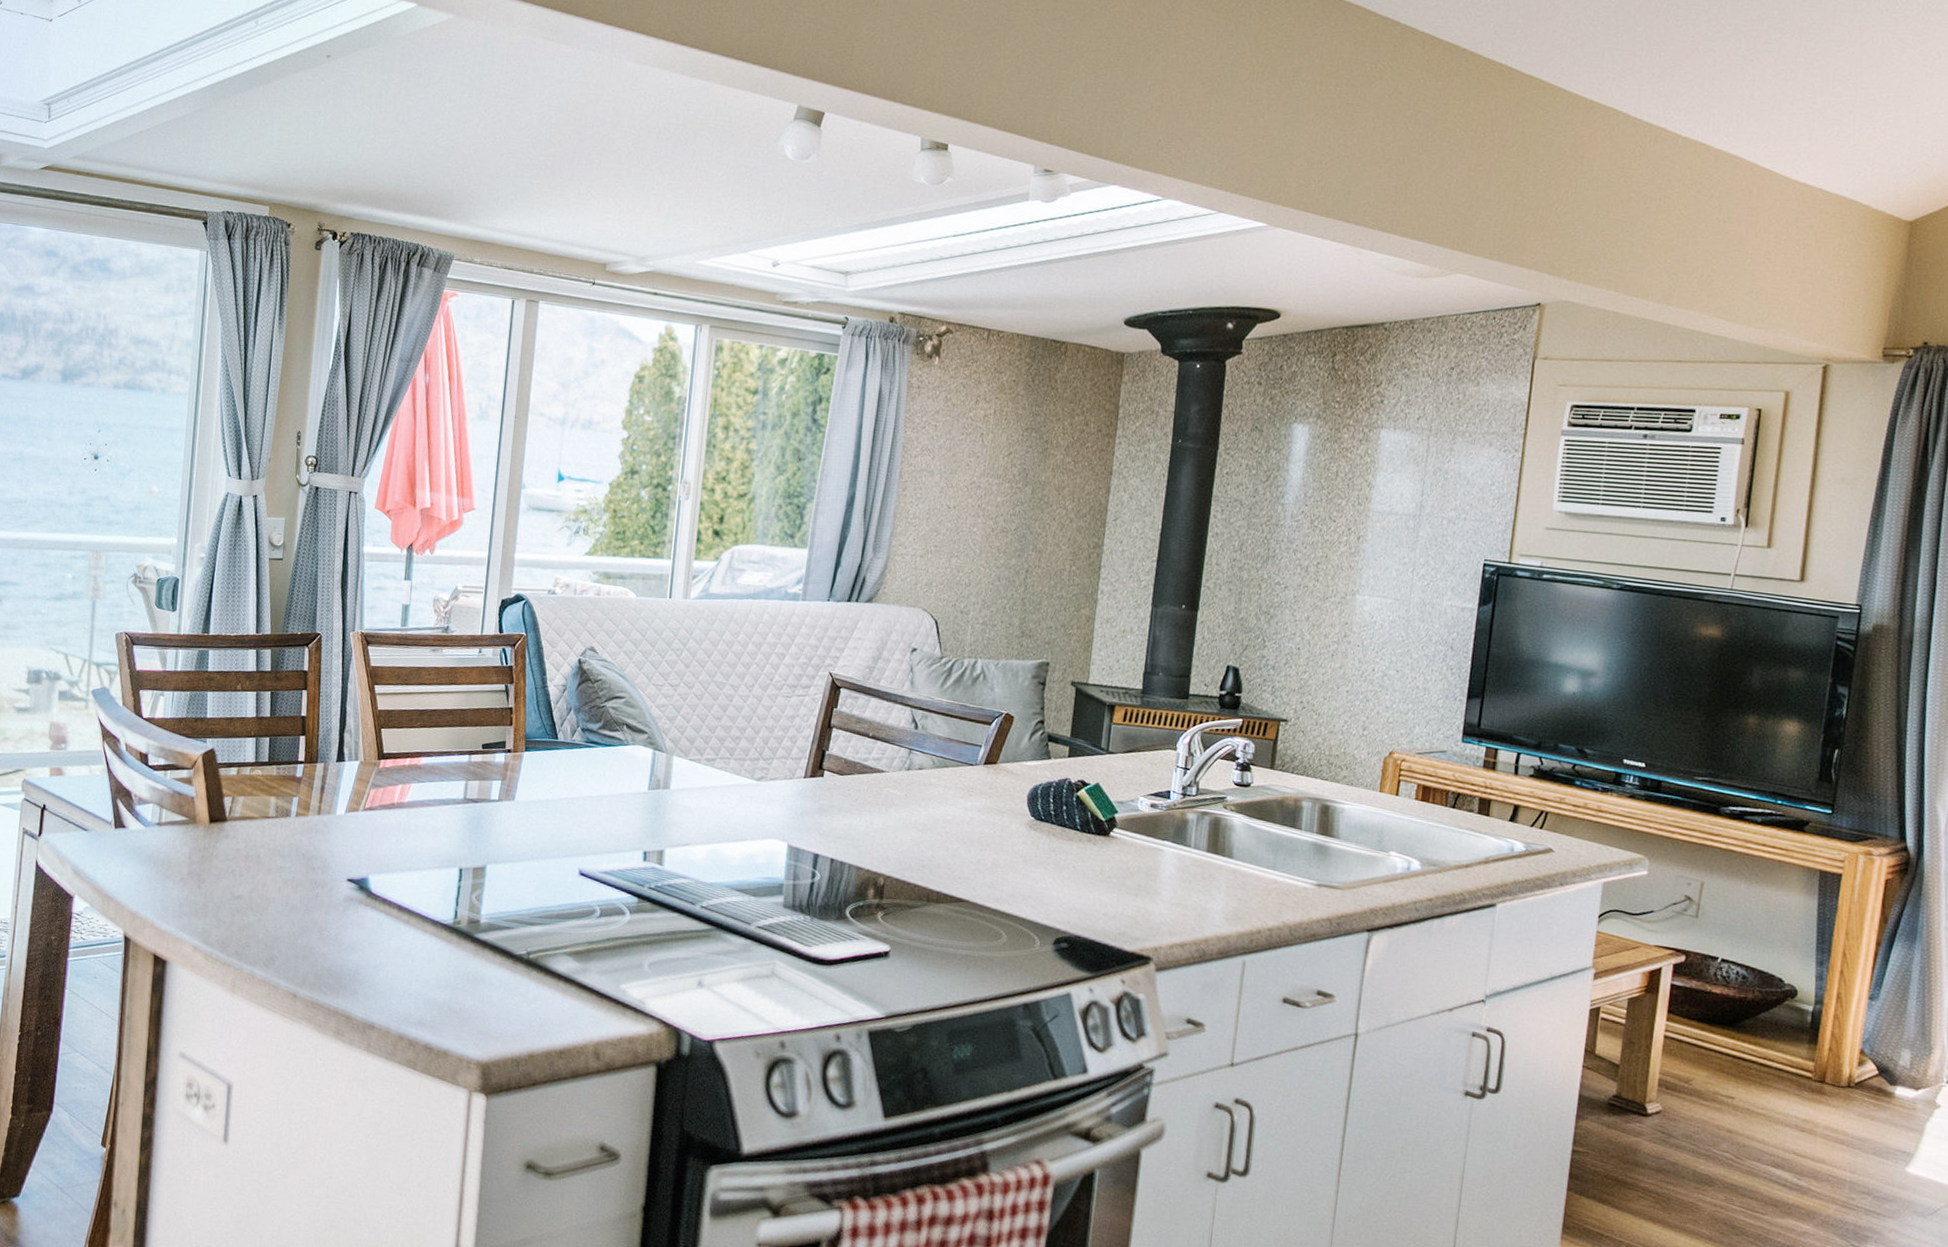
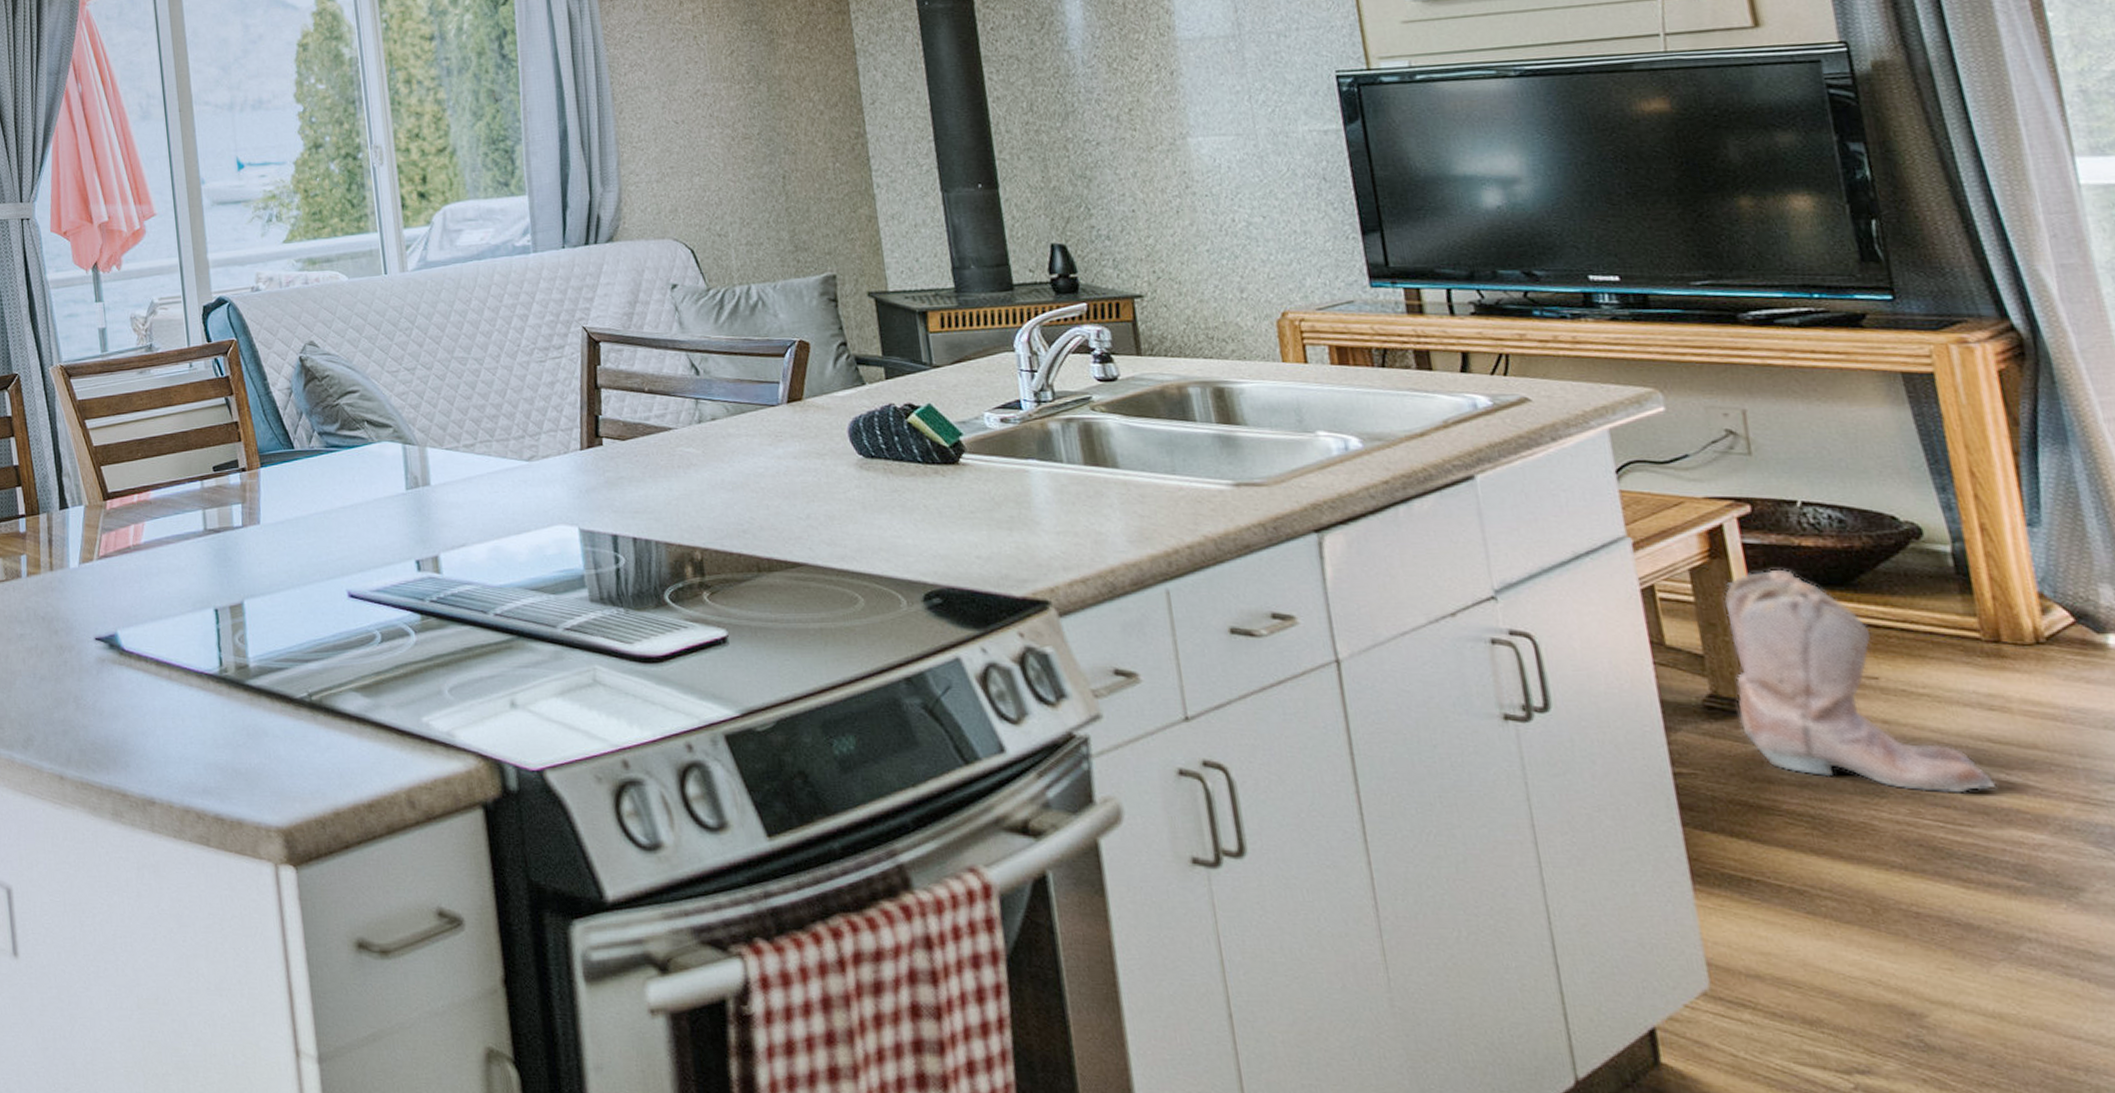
boots: none [1629,1006,1789,1190] -> present [1723,569,1996,793]

